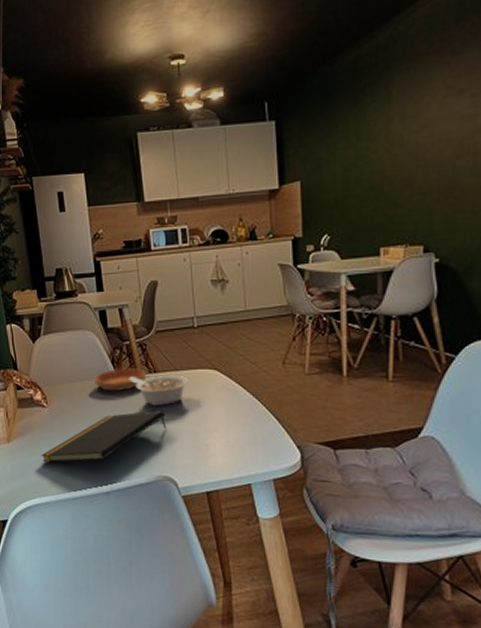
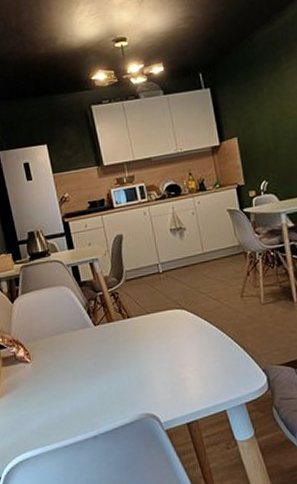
notepad: present [41,410,167,463] -> none [28,352,145,416]
saucer: present [93,367,147,392] -> none [72,315,121,341]
legume: present [129,376,188,407] -> none [105,318,160,350]

